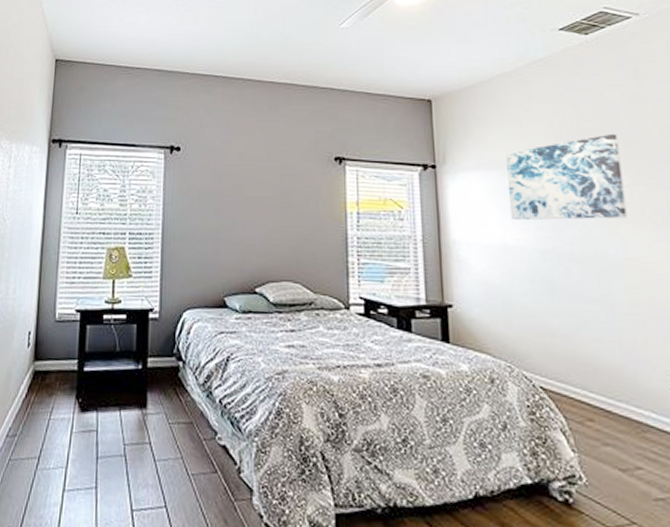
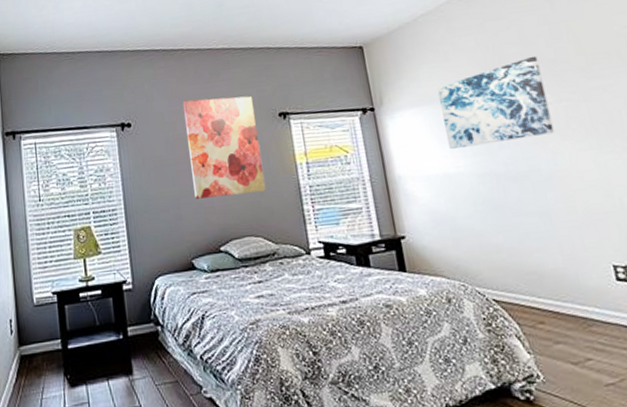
wall art: none [236,131,312,236] -> present [183,95,267,199]

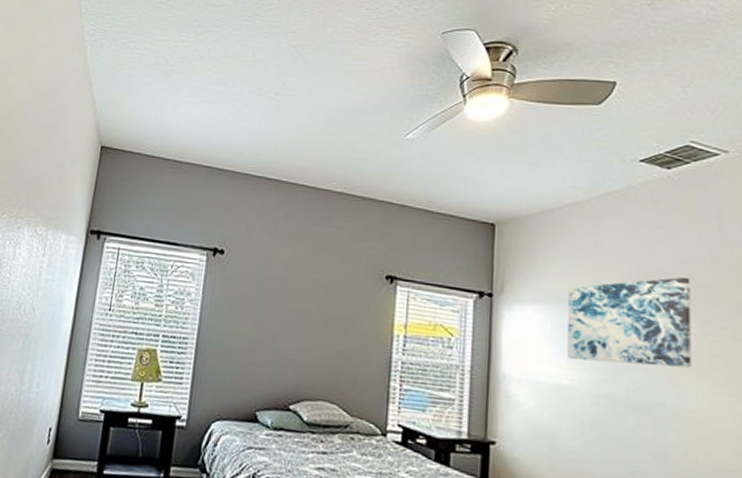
wall art: present [183,95,267,199] -> none [275,239,362,356]

